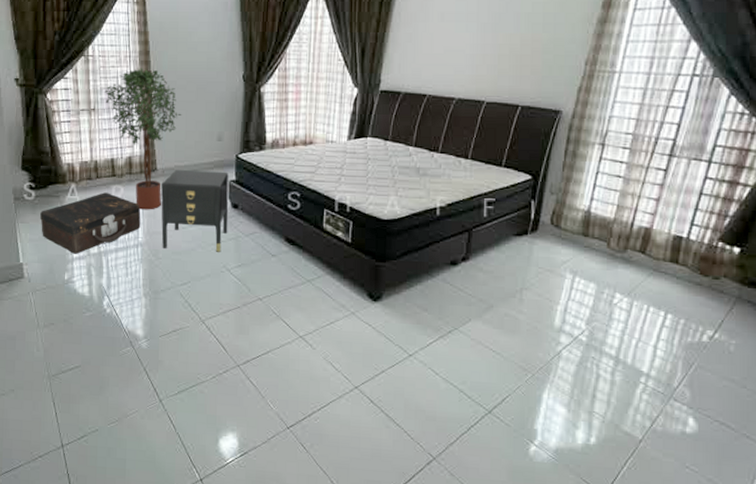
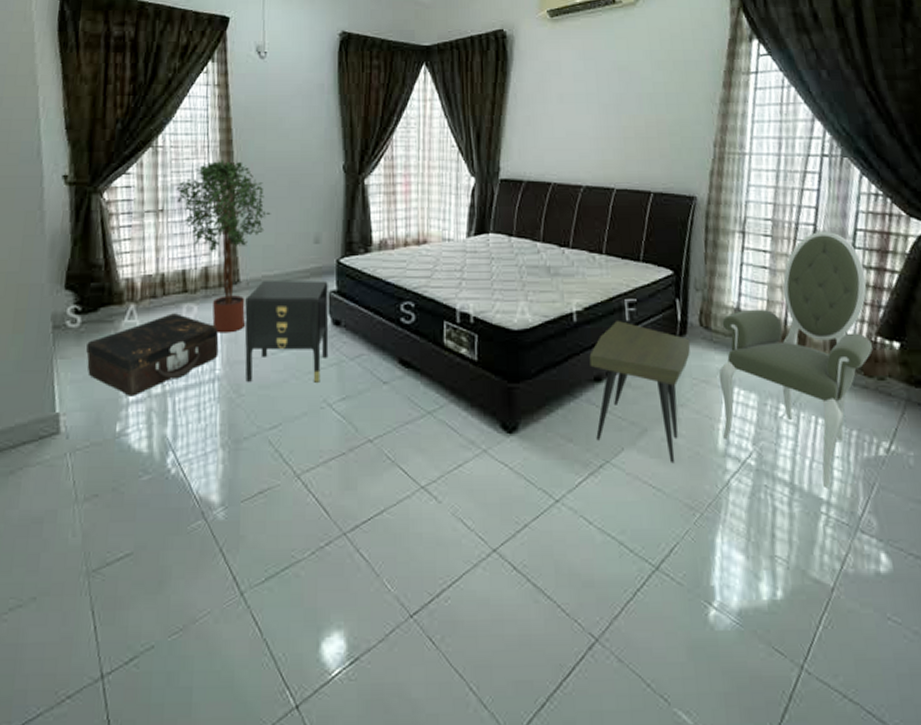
side table: none [448,216,540,334] -> present [589,321,691,464]
armchair: none [560,146,717,364] -> present [718,232,873,489]

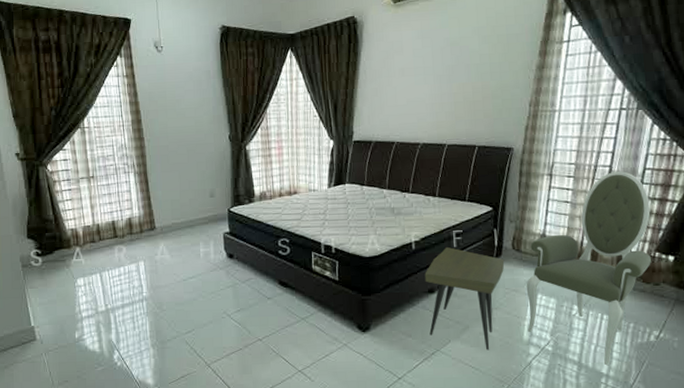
suitcase: present [86,313,219,396] -> none [48,253,144,313]
potted tree: present [174,160,271,333] -> none [100,135,175,267]
nightstand: present [244,280,329,383] -> none [161,225,226,301]

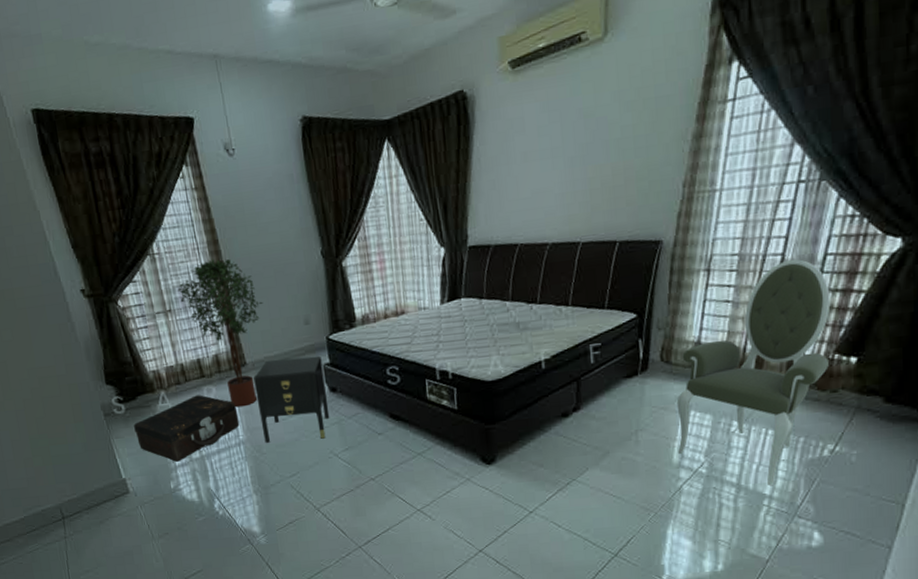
suitcase: none [48,253,144,313] -> present [134,395,240,462]
potted tree: none [100,135,175,267] -> present [176,259,263,407]
nightstand: none [161,225,226,301] -> present [253,355,330,443]
side table: present [424,247,505,350] -> none [557,364,651,477]

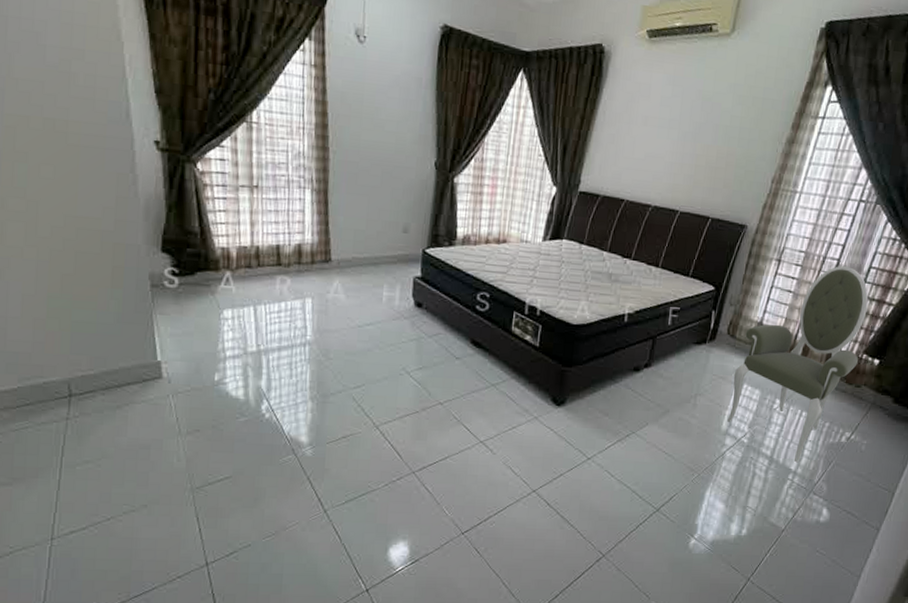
suitcase: present [134,395,240,462] -> none [185,283,311,352]
potted tree: present [176,259,263,407] -> none [269,143,363,306]
nightstand: present [253,355,330,443] -> none [334,262,413,354]

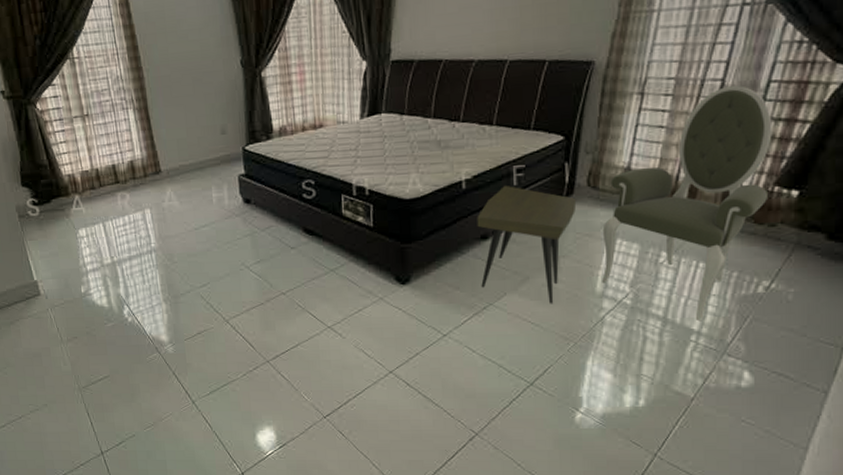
side table: none [627,324,717,437] -> present [477,186,577,304]

